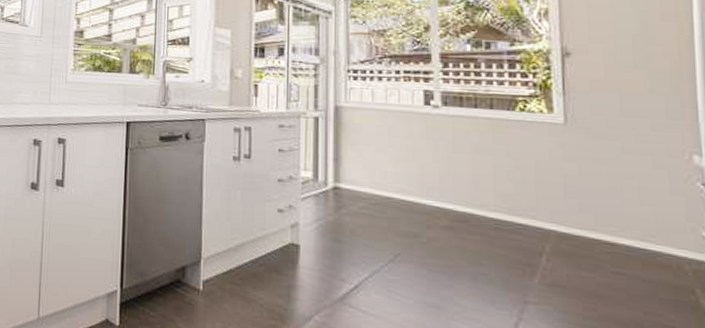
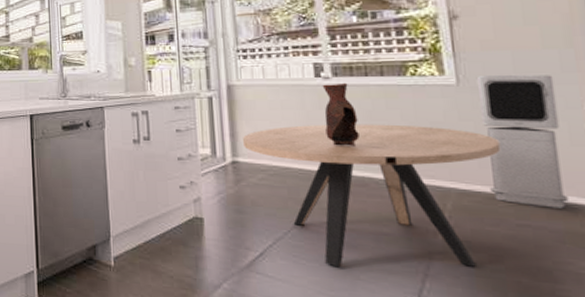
dining table: none [347,154,603,313] -> present [243,124,501,268]
vase: none [431,113,464,180] -> present [322,82,360,146]
air purifier: none [583,117,664,258] -> present [476,75,569,209]

